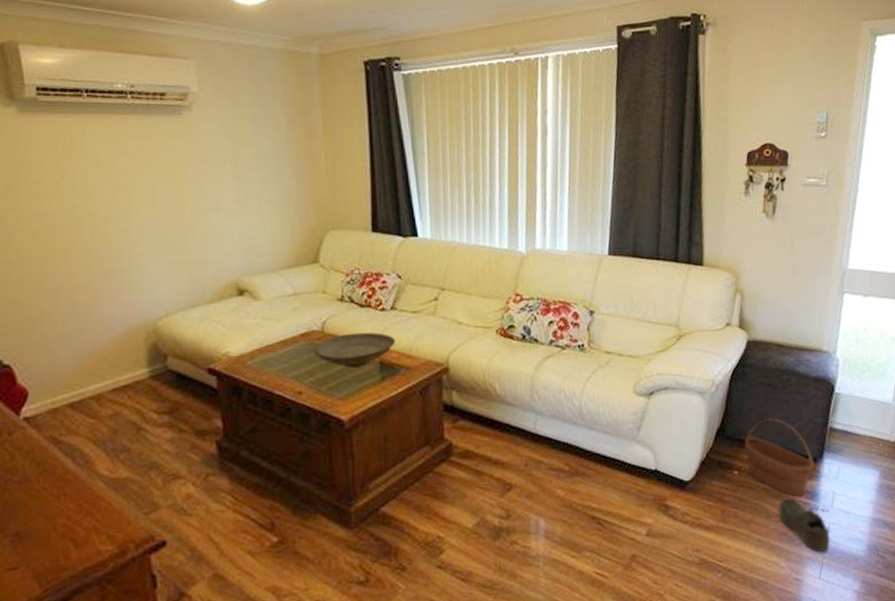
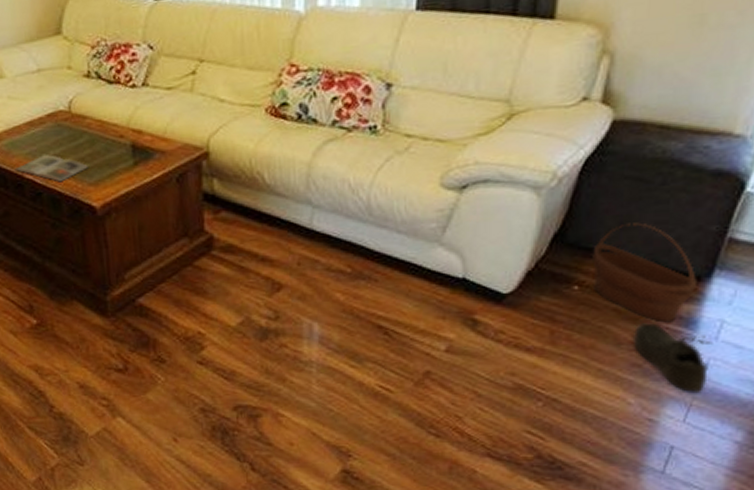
magazine: none [264,371,338,398] -> present [14,155,88,182]
decorative bowl: present [313,332,396,368] -> none [61,112,149,151]

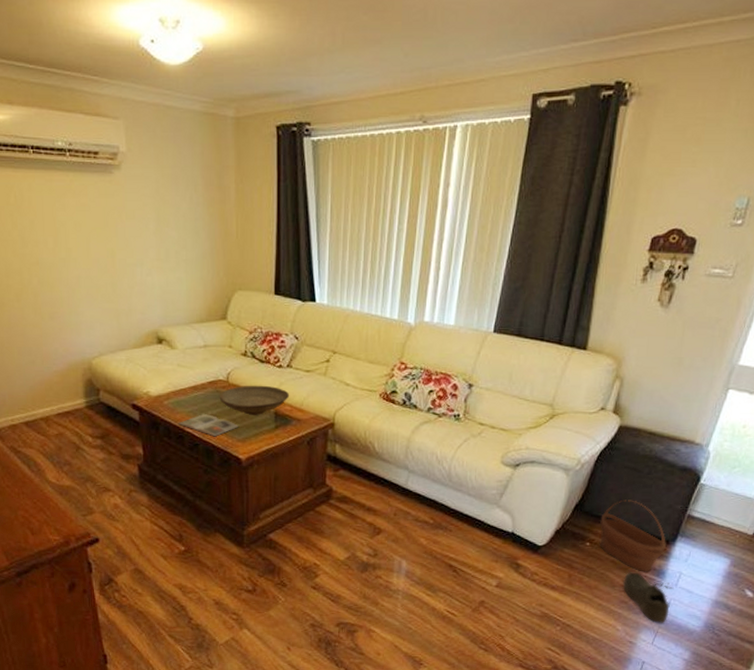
decorative bowl: none [61,112,149,151] -> present [219,385,290,415]

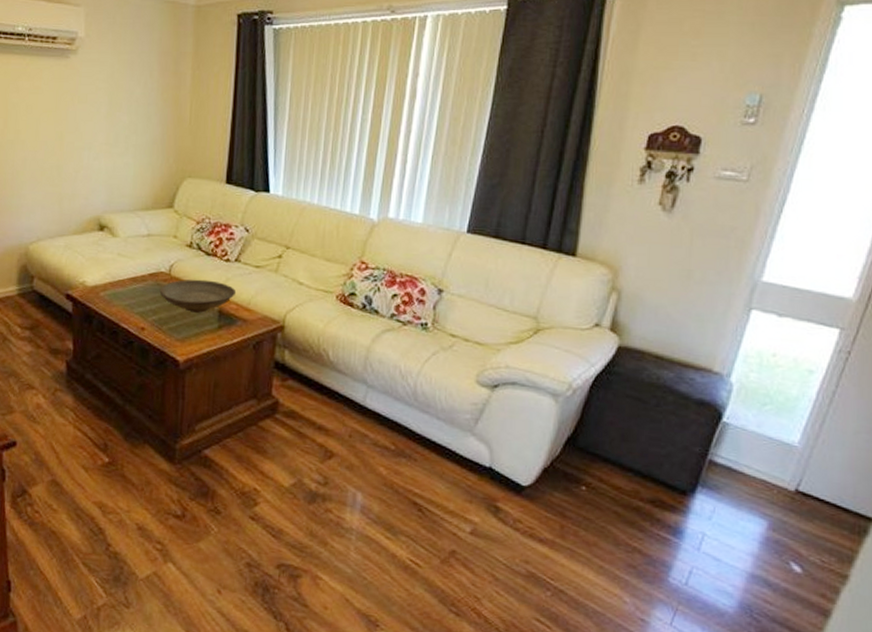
magazine: present [177,414,238,437] -> none [112,308,178,335]
basket: present [600,499,667,572] -> none [598,436,684,530]
shoe: present [622,572,674,623] -> none [629,528,696,598]

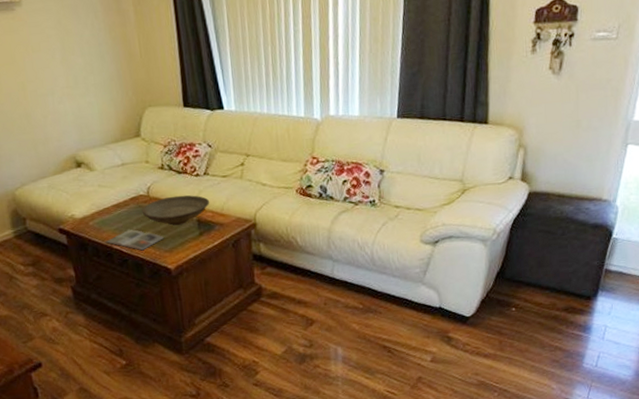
magazine: none [112,308,178,335] -> present [105,229,164,251]

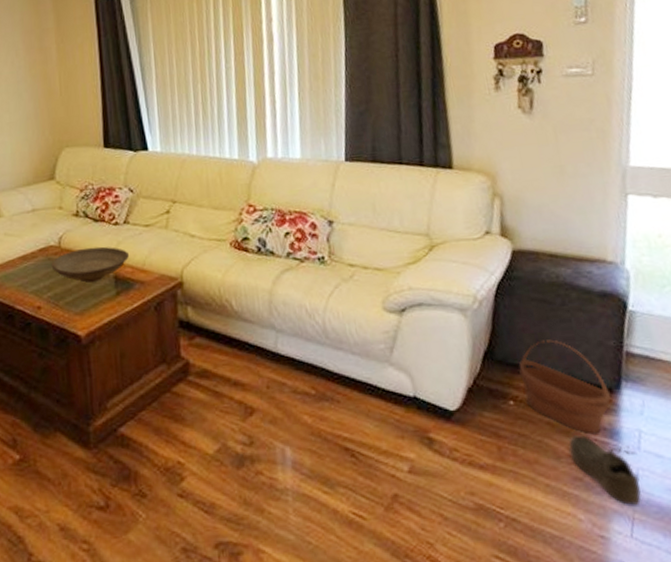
magazine: present [105,229,164,251] -> none [6,286,75,313]
basket: none [522,261,589,330] -> present [518,339,612,435]
shoe: none [551,331,601,377] -> present [568,435,641,505]

